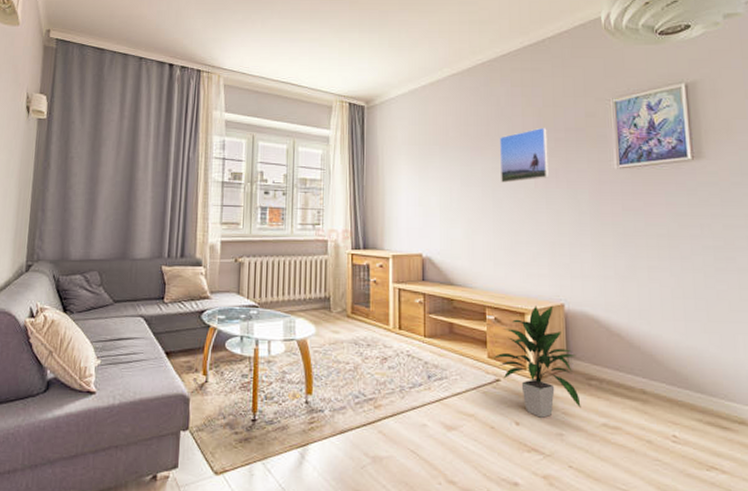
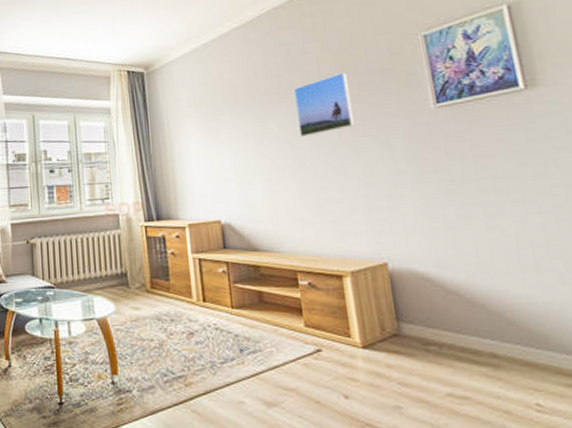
indoor plant: present [493,305,581,418] -> none [310,265,420,390]

